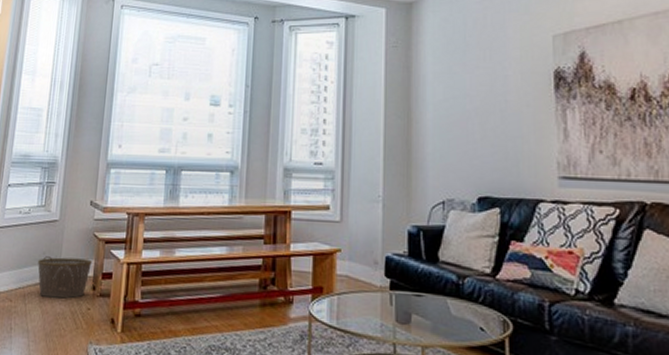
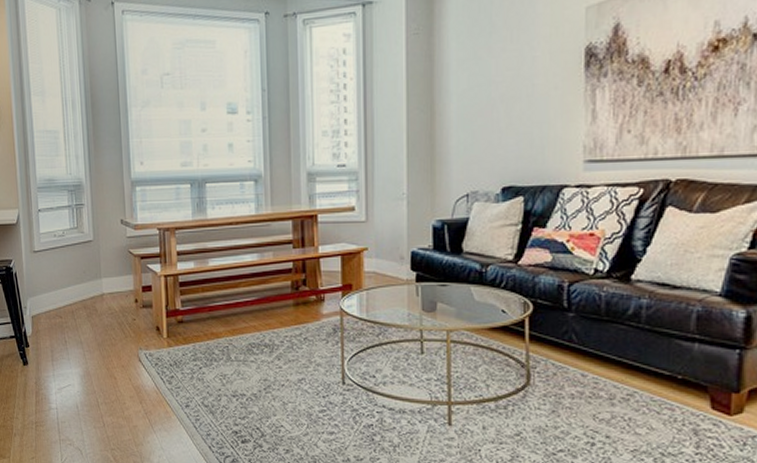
basket: present [37,256,92,299] -> none [79,275,131,312]

